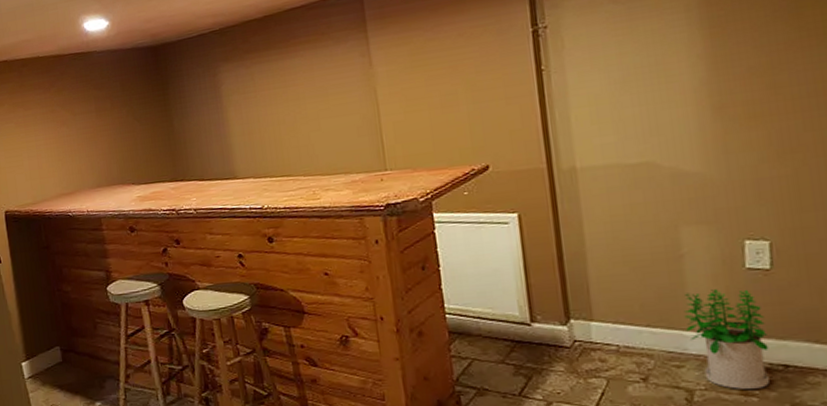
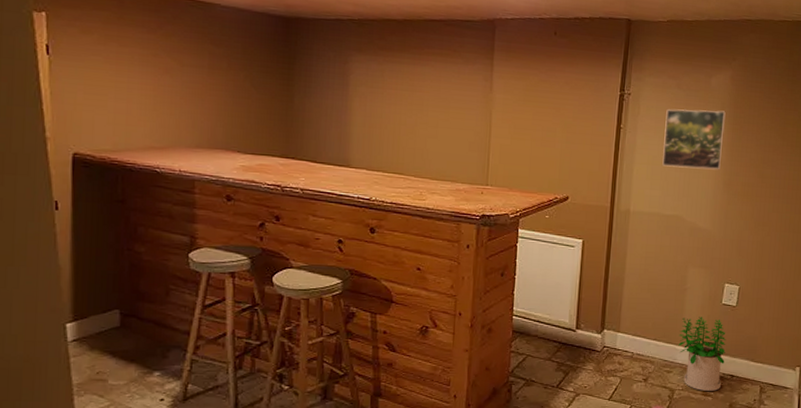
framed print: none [602,14,703,104] -> present [662,109,726,170]

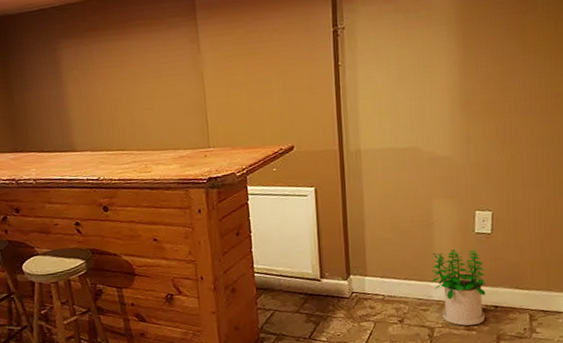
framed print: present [662,109,726,170] -> none [386,27,455,98]

